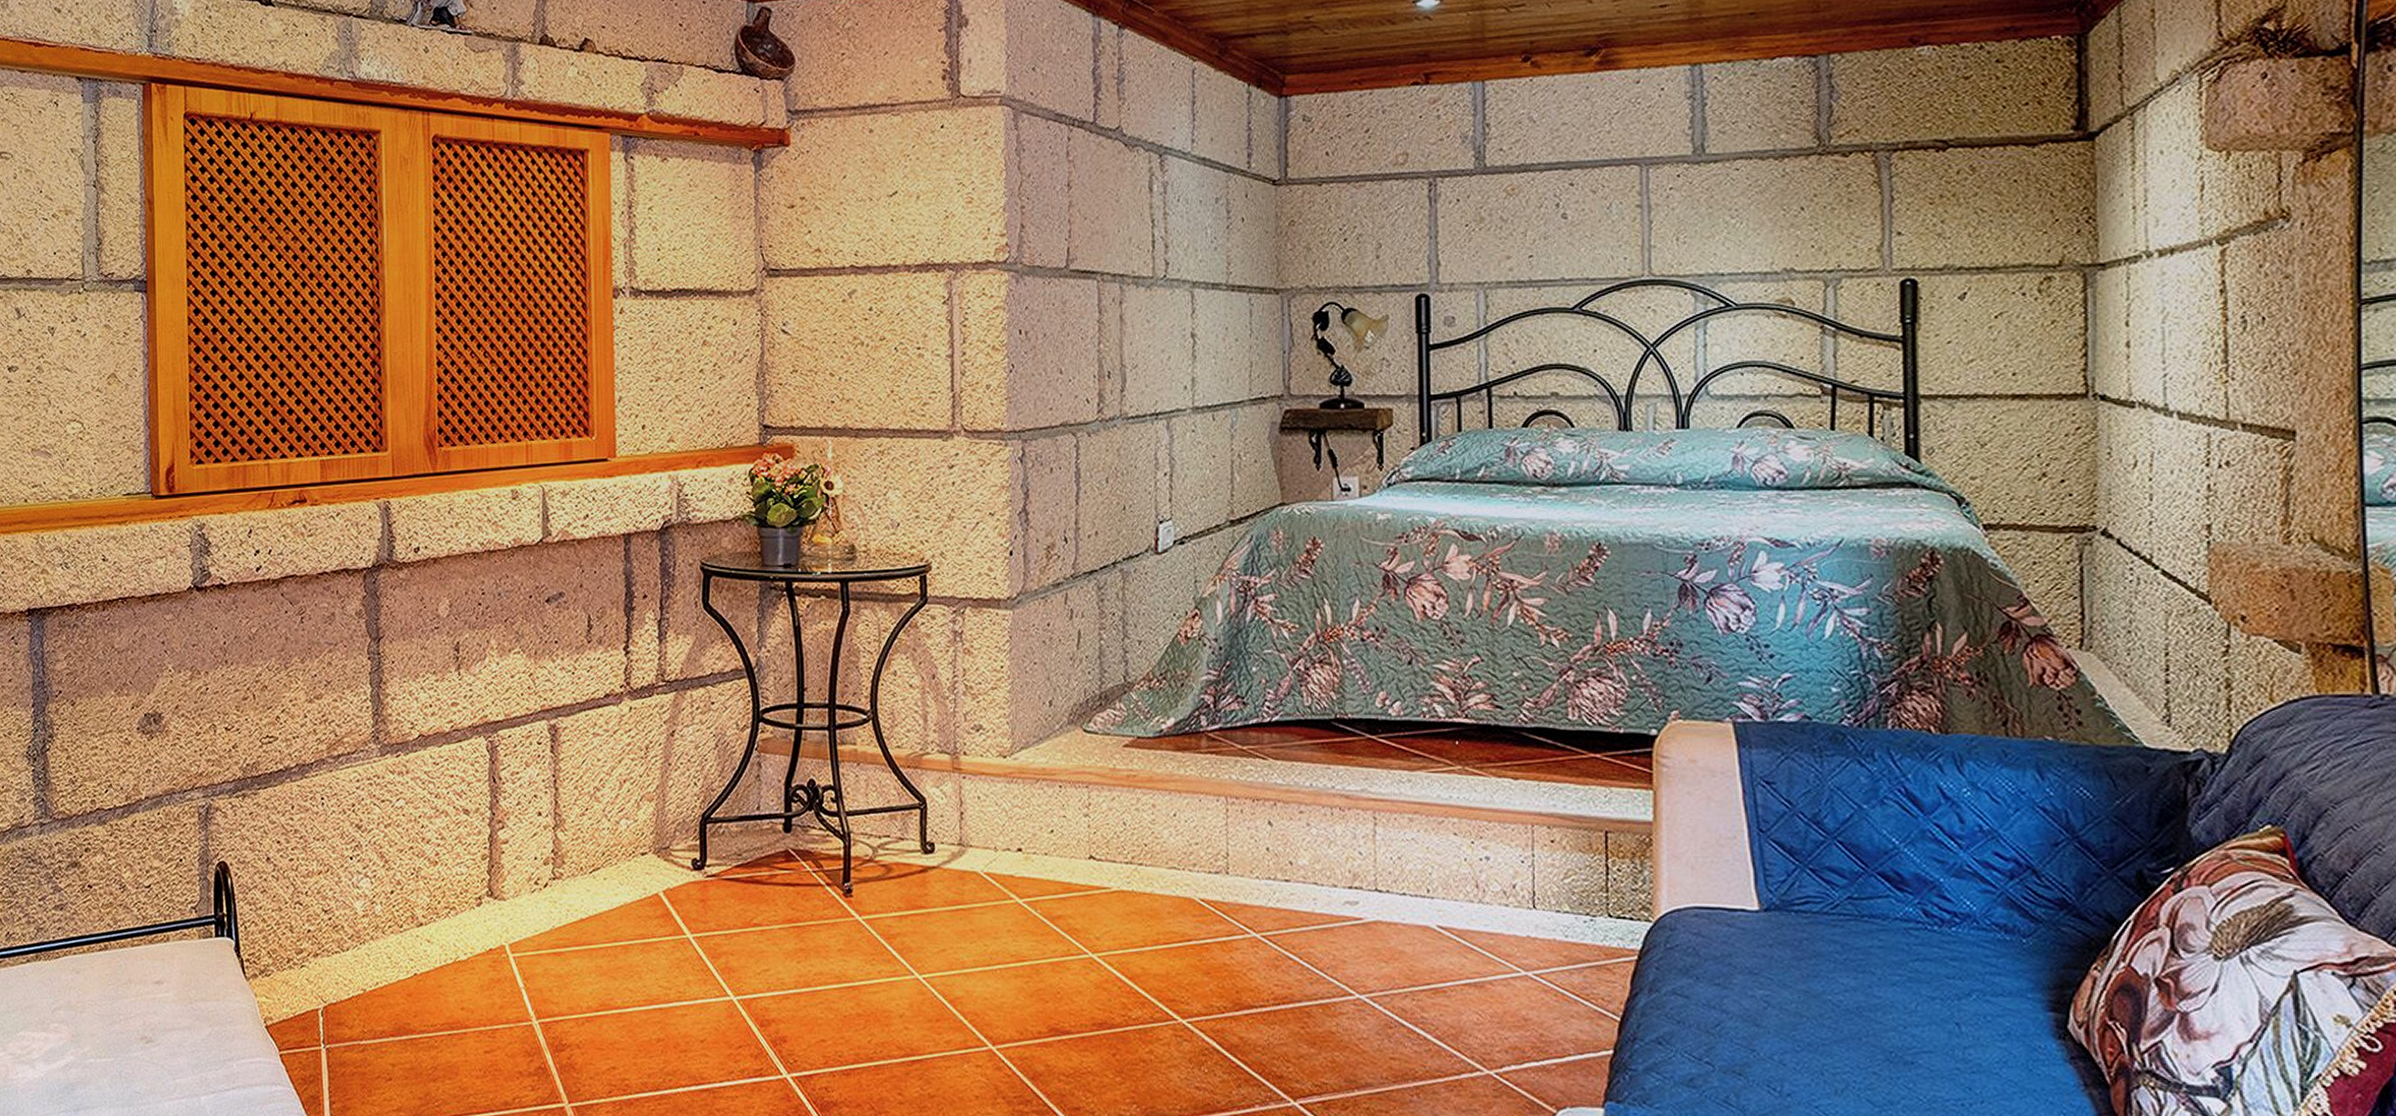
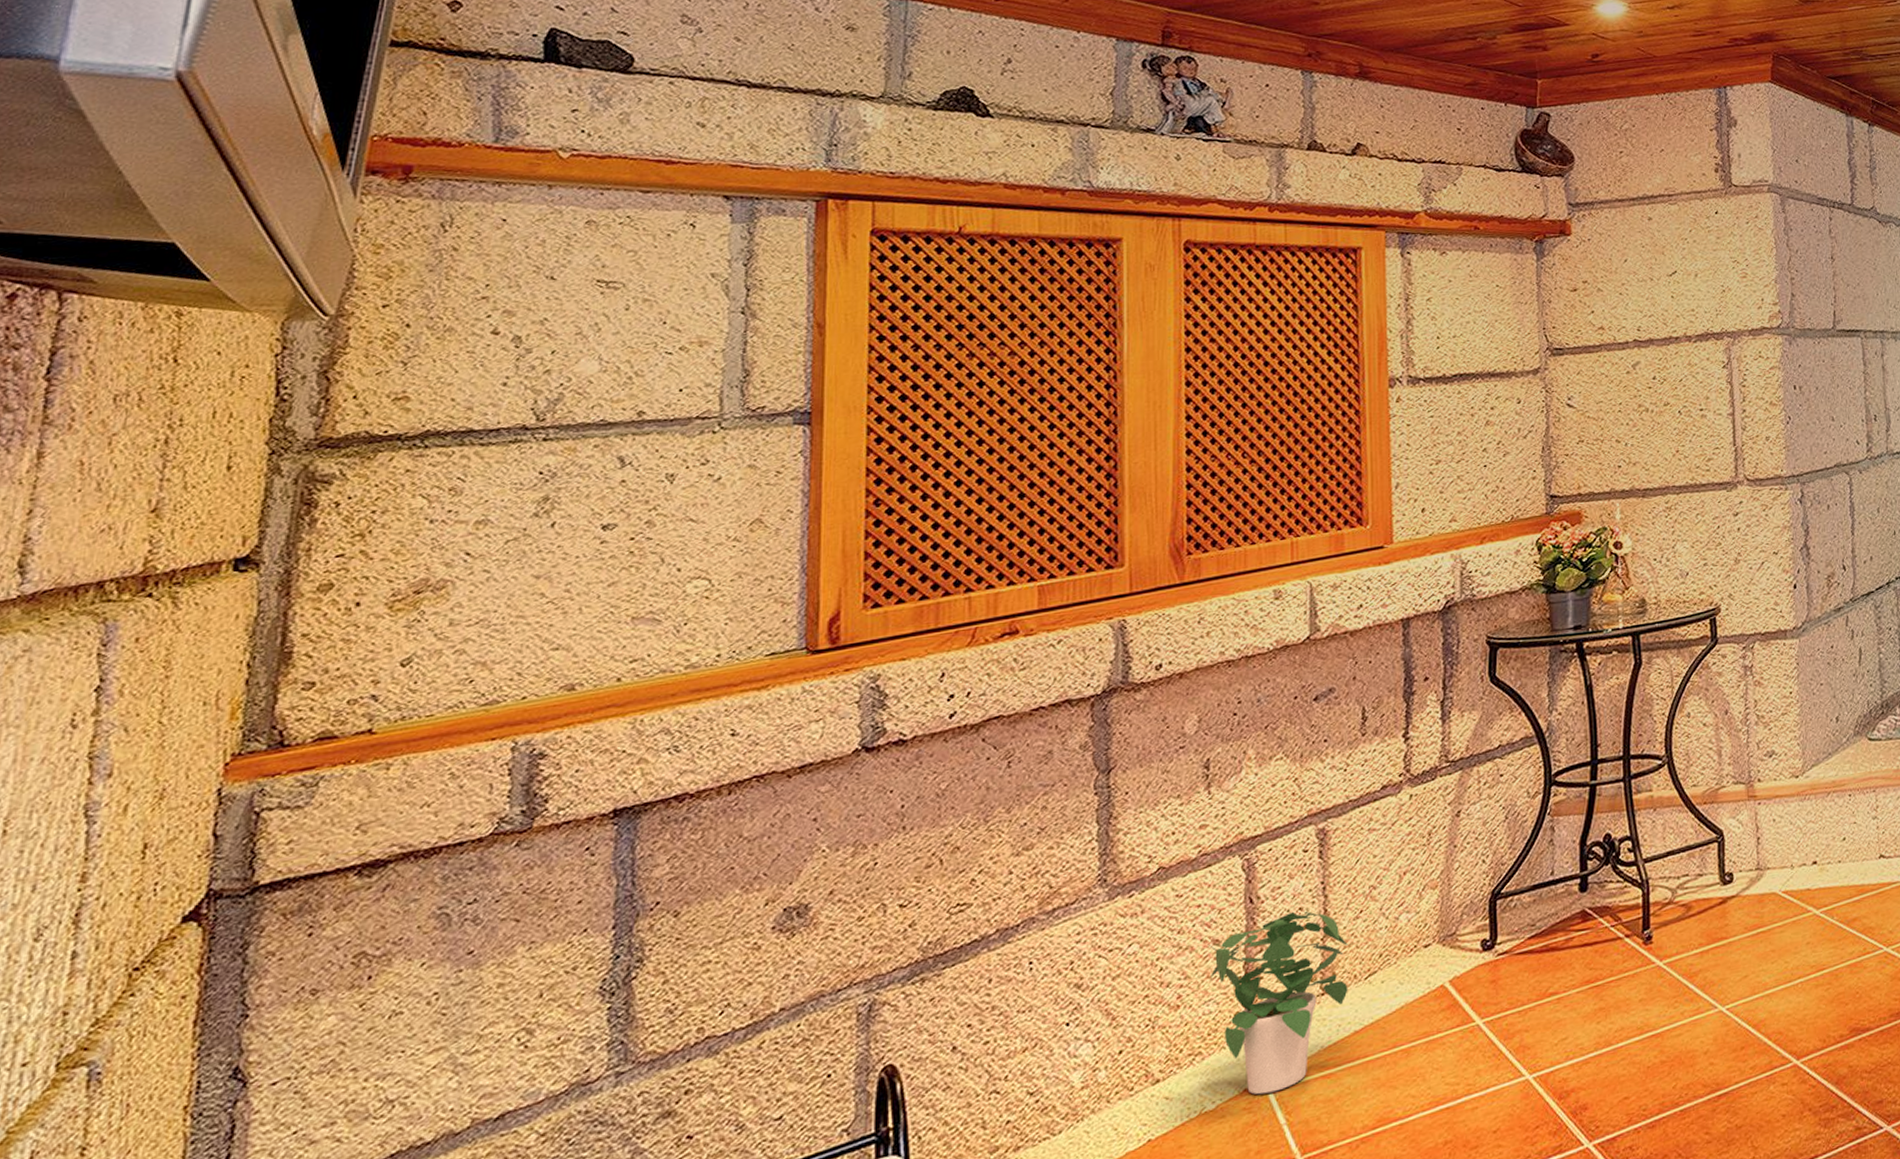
potted plant: none [459,797,576,958] -> present [1208,911,1348,1095]

